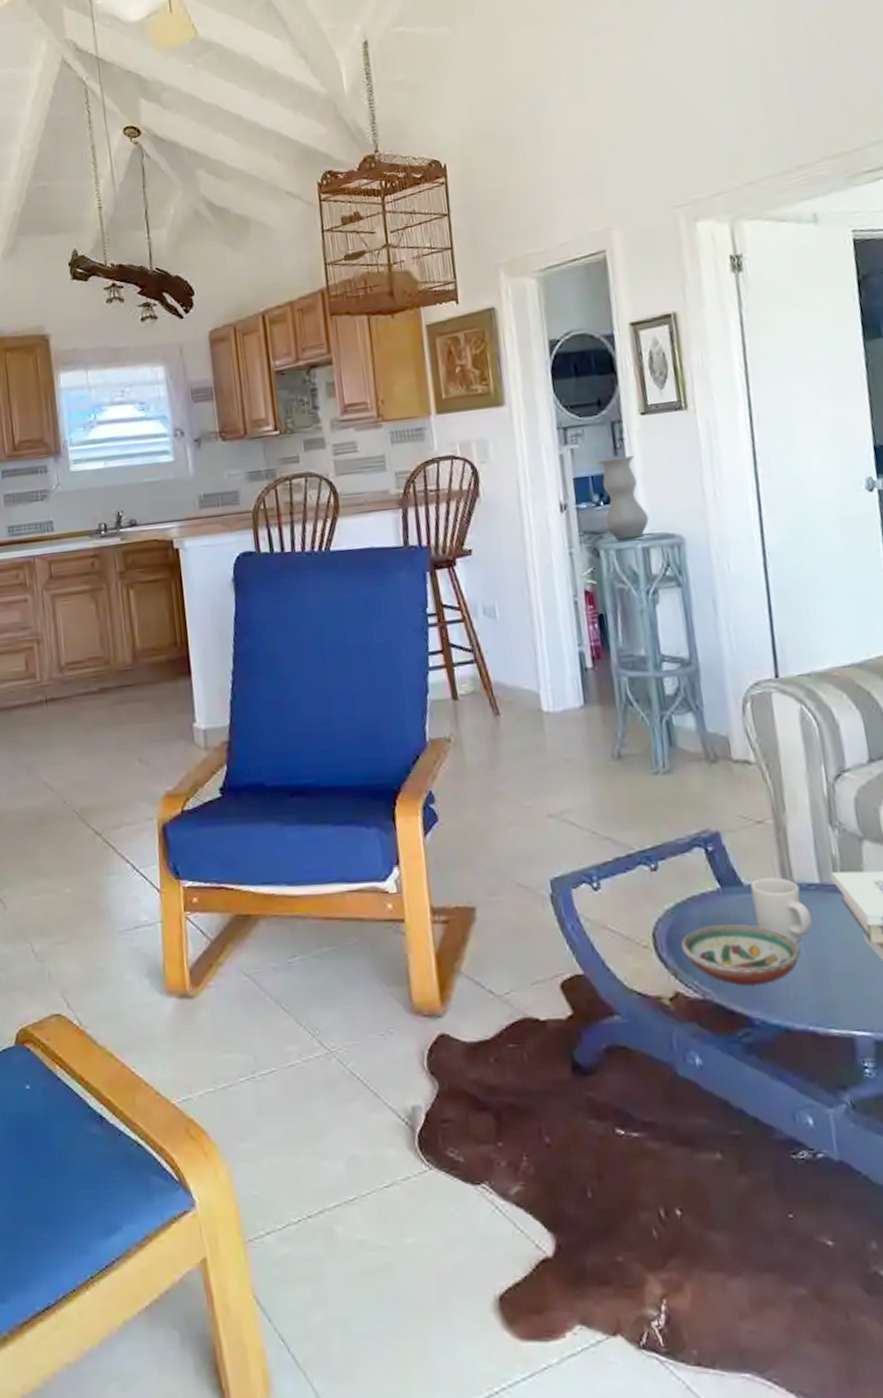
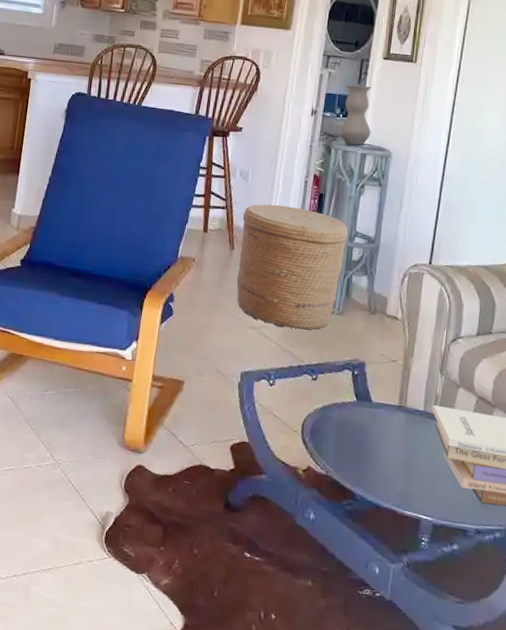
basket: none [500,639,658,807] -> present [236,204,348,330]
decorative bowl: present [680,923,801,986] -> none [319,425,400,472]
mug: present [750,877,813,944] -> none [374,399,412,449]

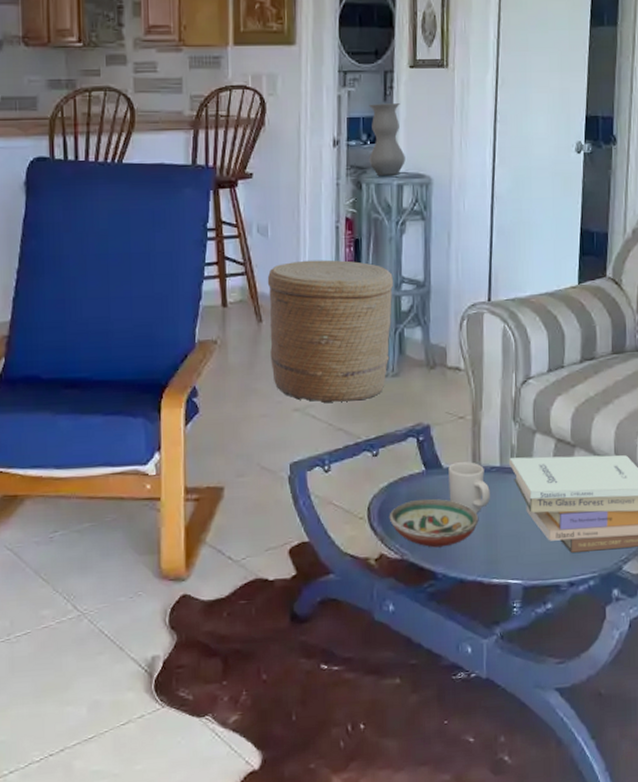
decorative bowl: none [319,425,400,472] -> present [389,498,479,548]
mug: none [374,399,412,449] -> present [448,462,490,514]

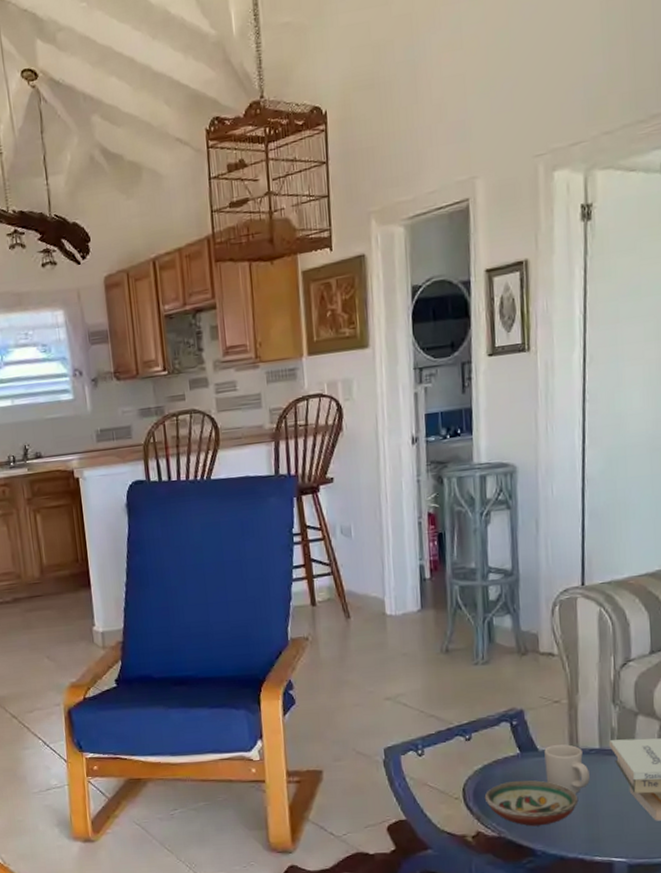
basket: present [267,260,393,403] -> none [353,554,480,691]
vase: present [369,103,405,176] -> none [447,394,488,469]

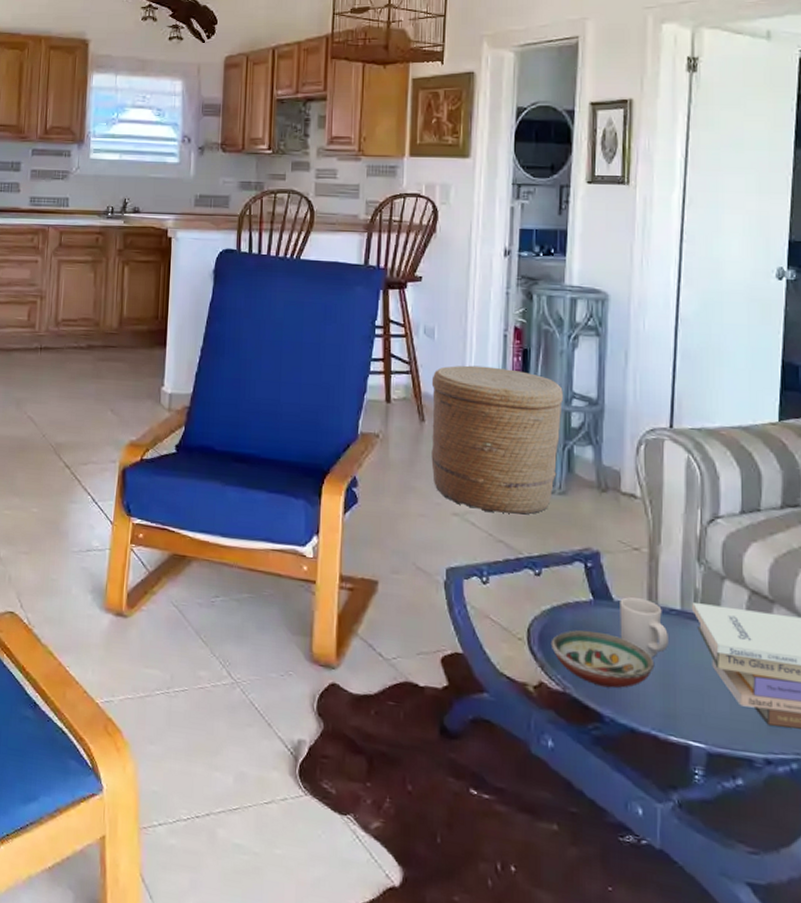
basket: none [353,554,480,691] -> present [431,365,563,515]

